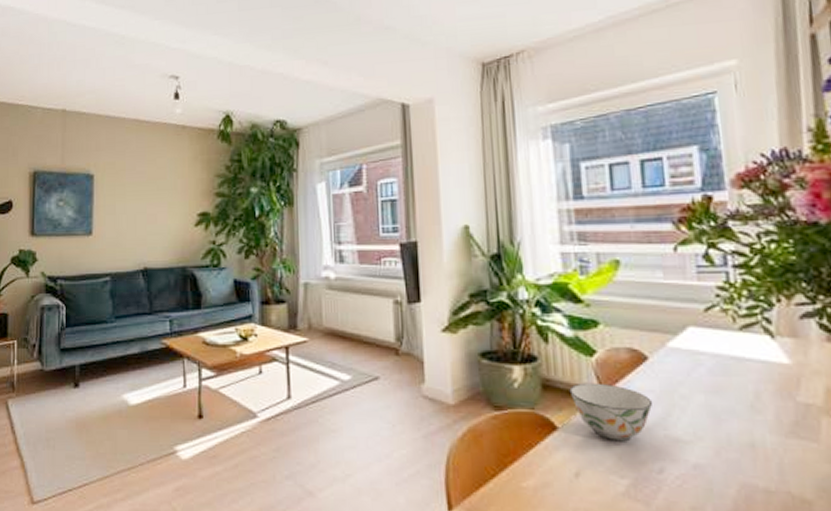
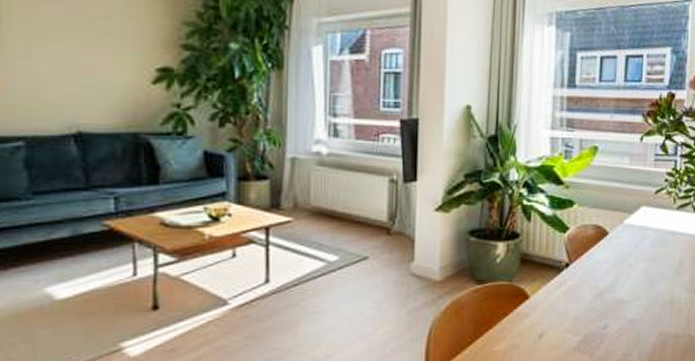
soup bowl: present [569,382,653,442] -> none [543,256,607,306]

